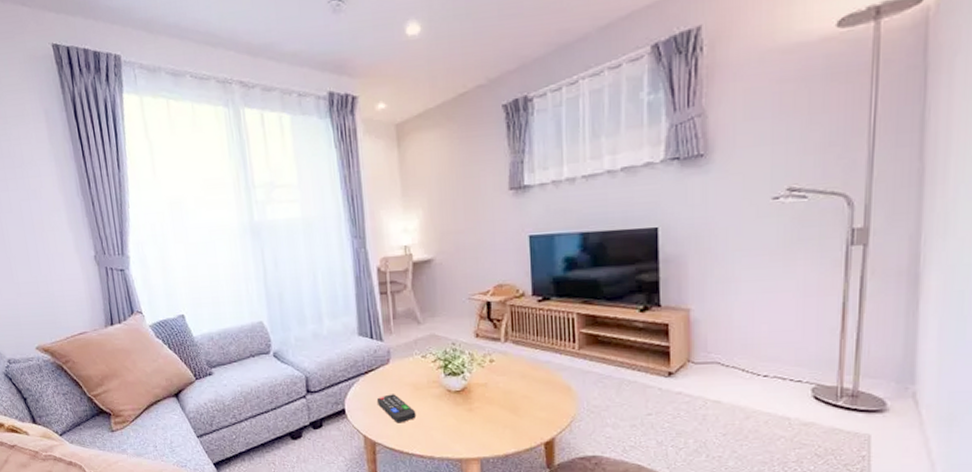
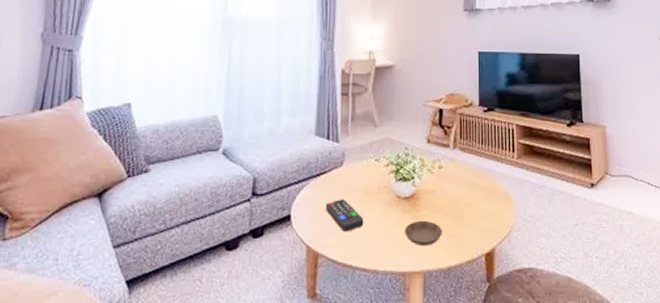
saucer: none [458,412,497,436] -> present [405,220,442,247]

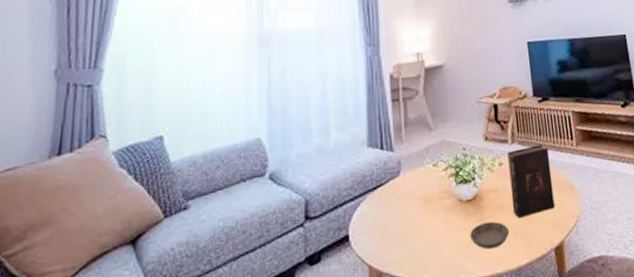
remote control: present [325,199,364,232] -> none [384,210,428,245]
bible: none [448,153,490,221] -> present [507,144,555,218]

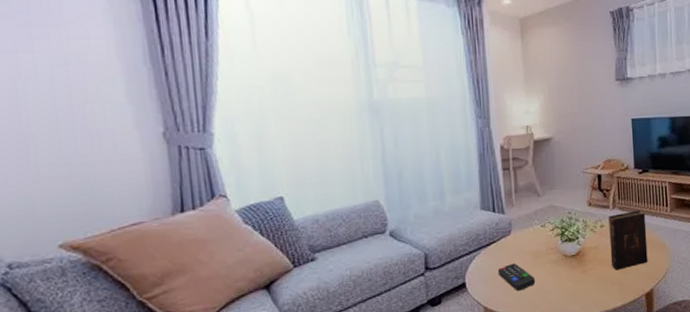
remote control: none [384,210,428,245] -> present [497,263,536,291]
saucer: present [470,221,509,250] -> none [573,272,607,295]

